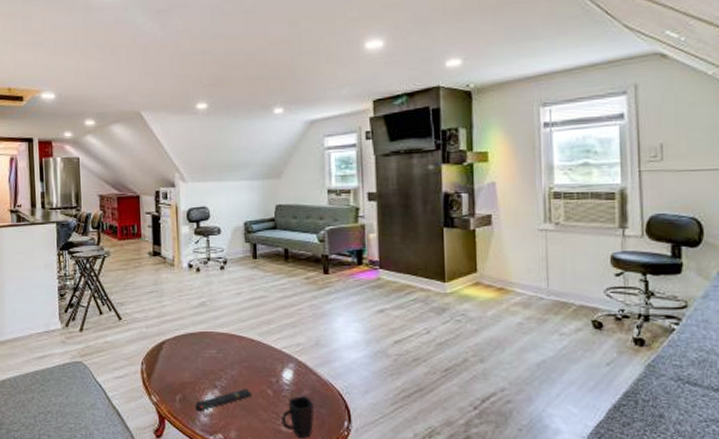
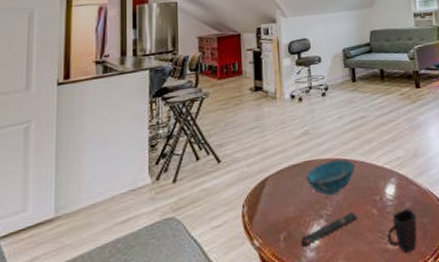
decorative bowl: none [202,334,252,370] -> present [306,158,356,196]

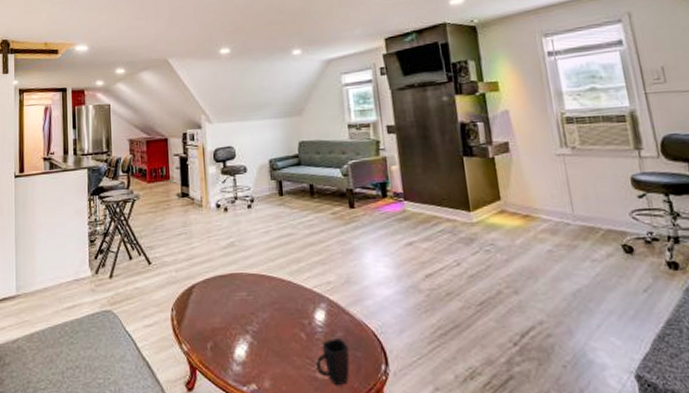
remote control: present [300,212,358,247] -> none [227,333,286,360]
decorative bowl: present [306,158,356,196] -> none [232,275,283,313]

